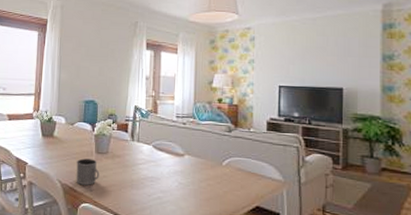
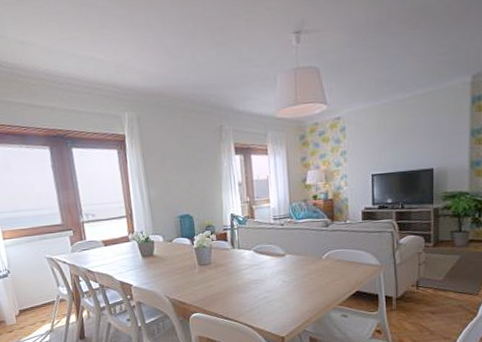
mug: present [76,158,100,185] -> none [181,271,206,297]

